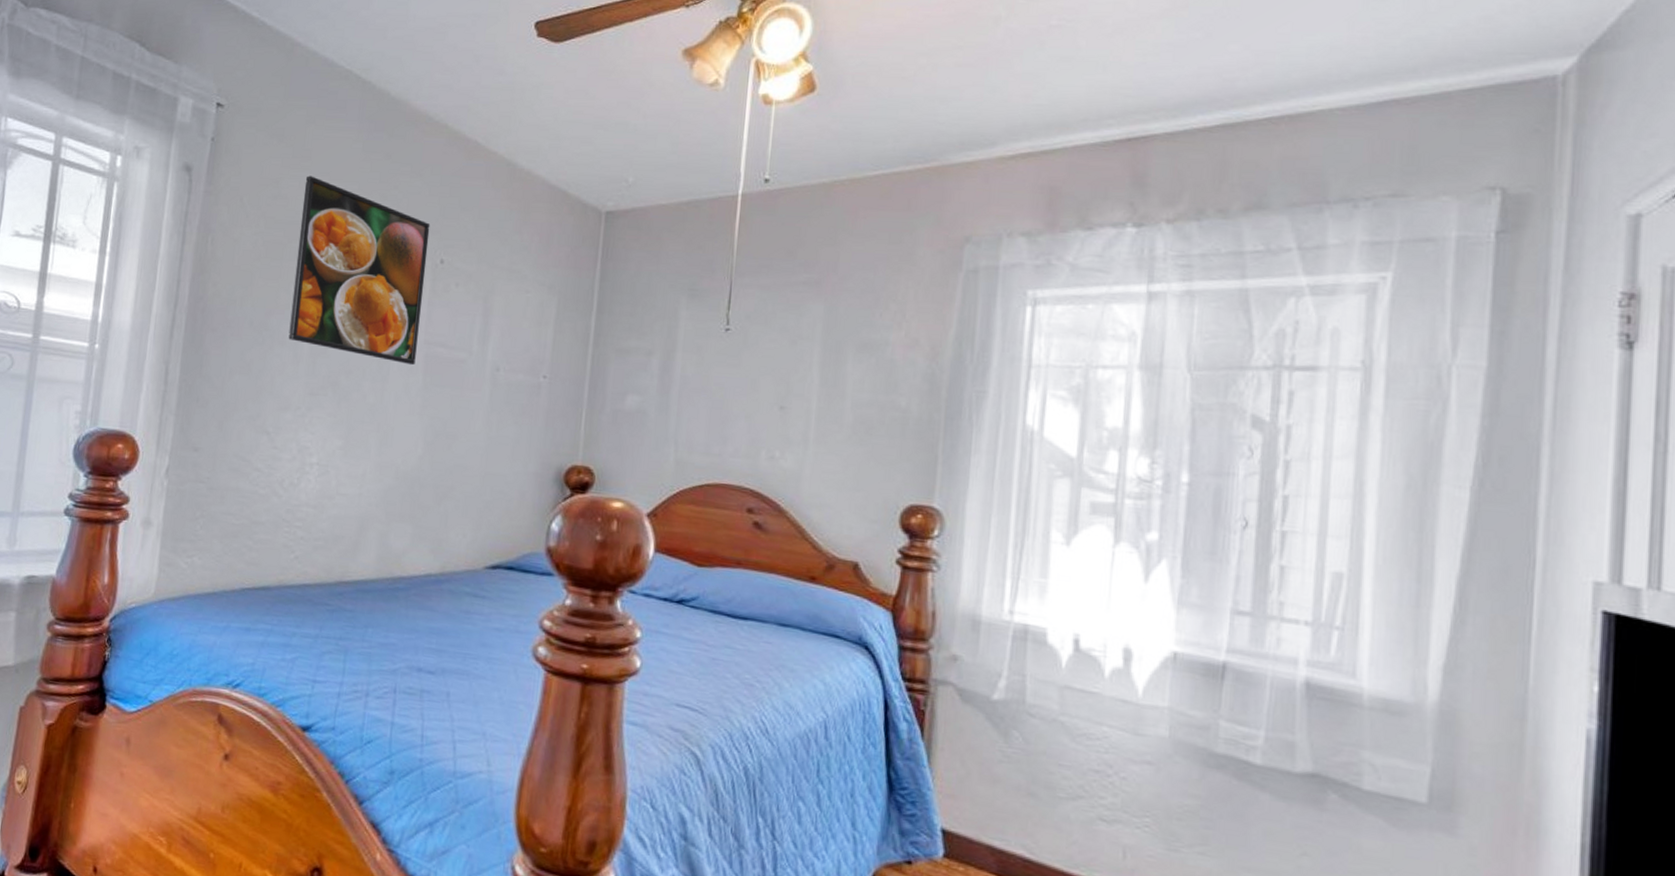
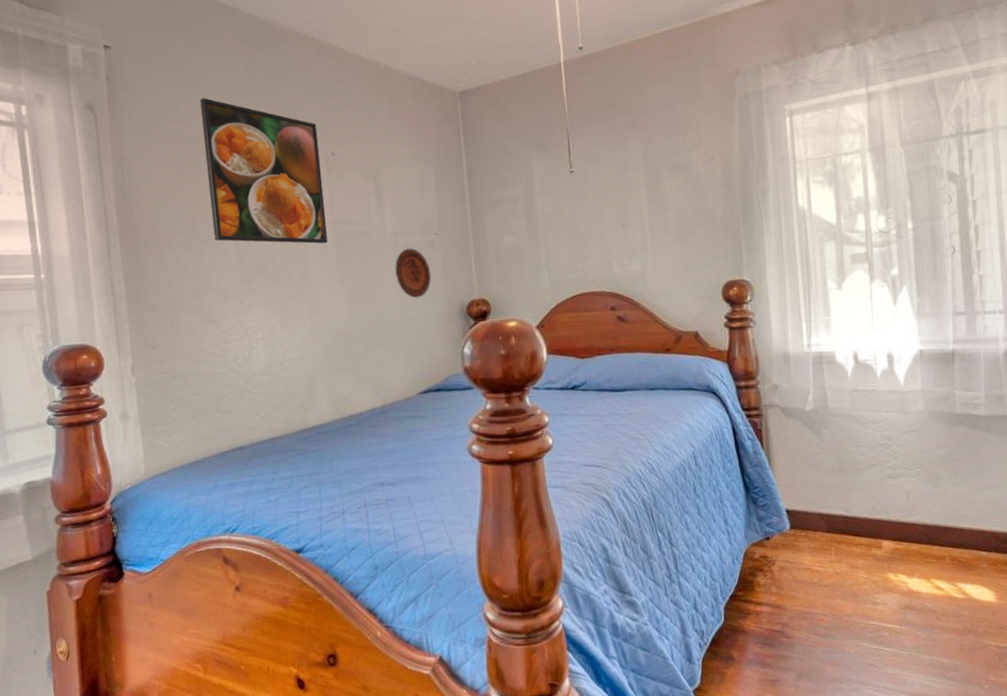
decorative plate: none [486,388,530,451] -> present [394,248,432,298]

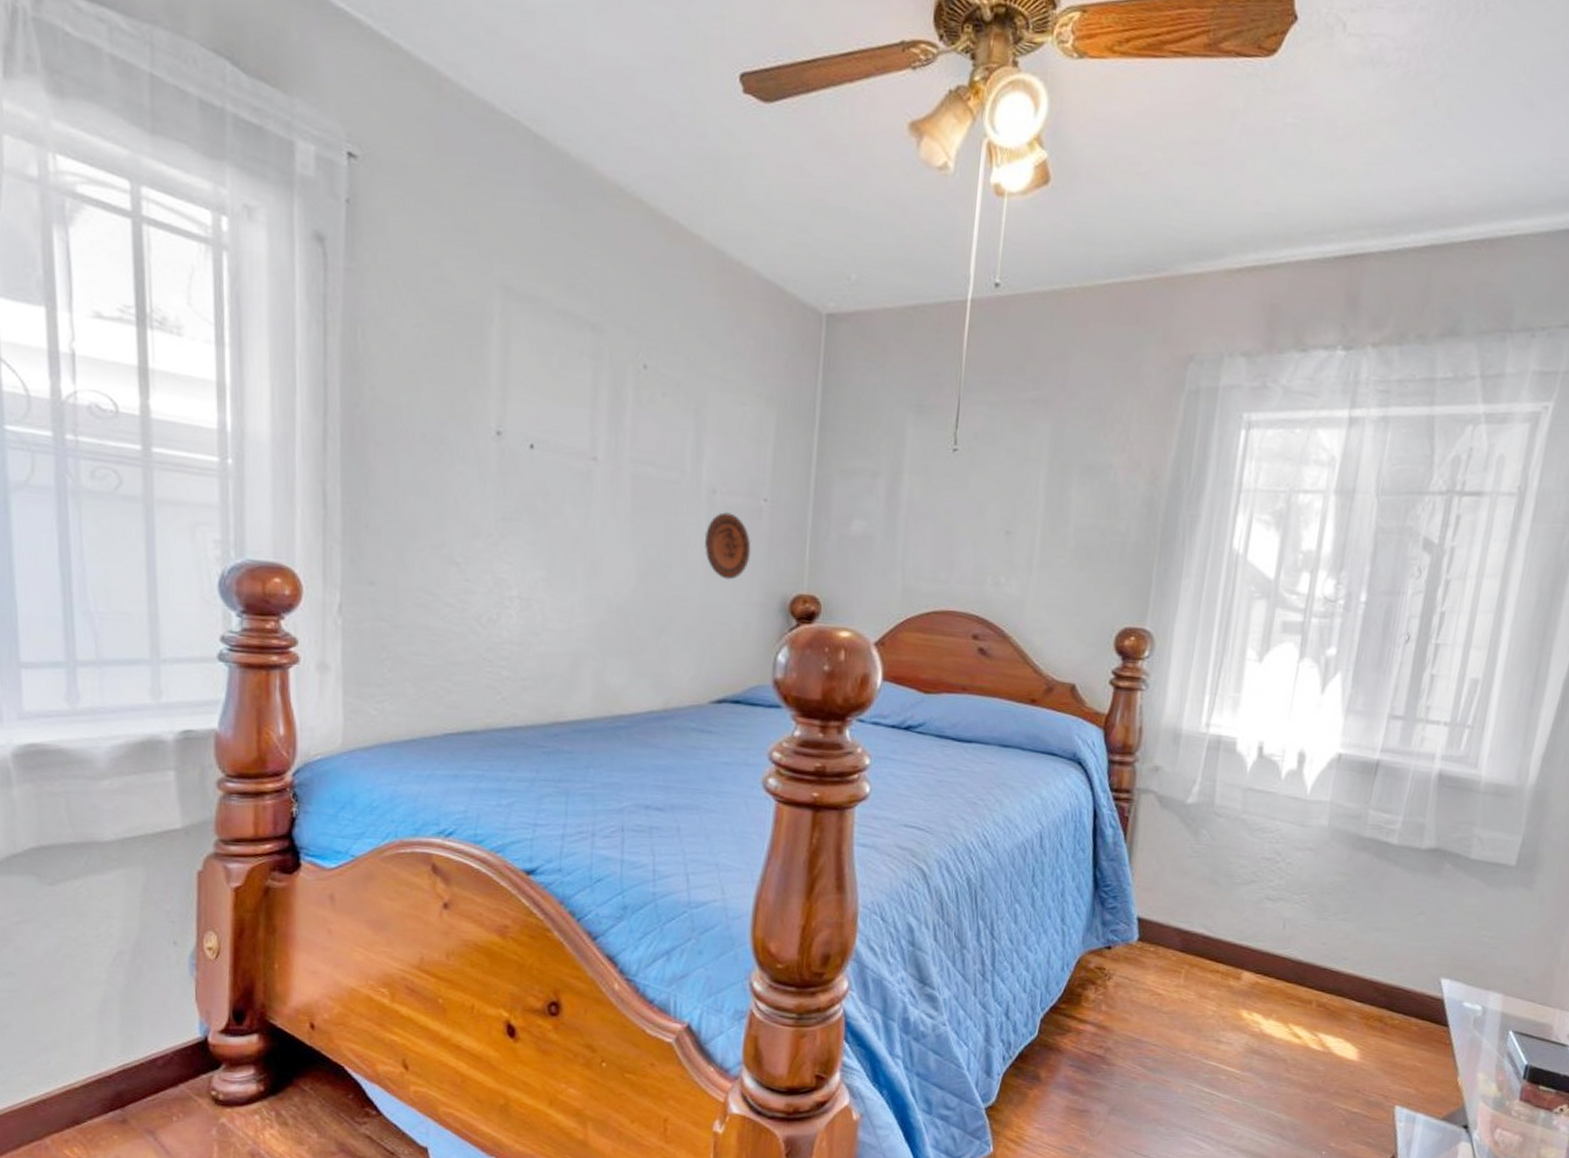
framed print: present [199,98,328,244] -> none [470,255,629,487]

